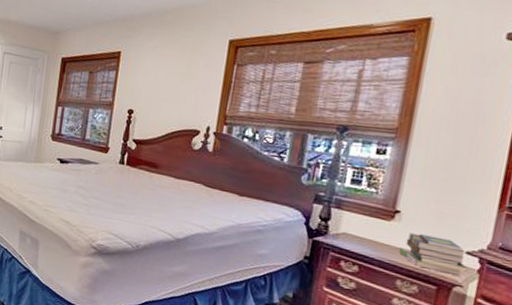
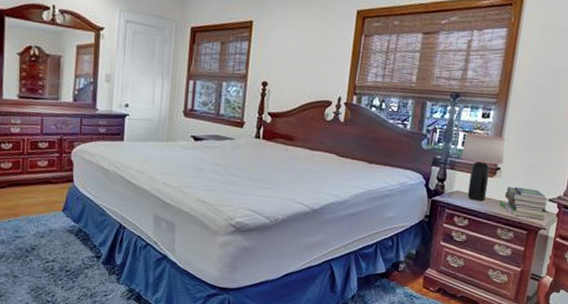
table lamp: none [349,170,407,248] -> present [461,133,505,202]

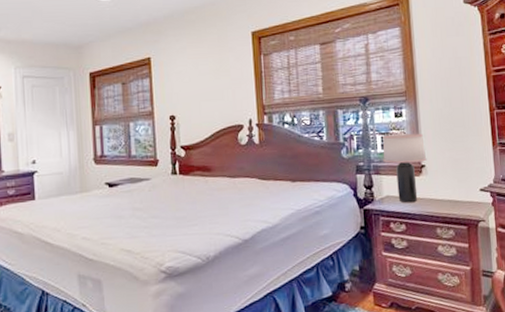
books: present [499,186,549,220] -> none [432,181,484,212]

